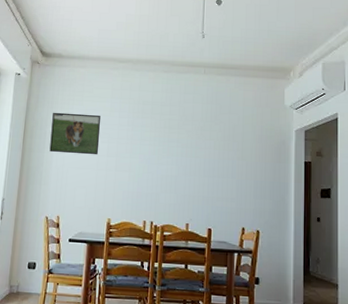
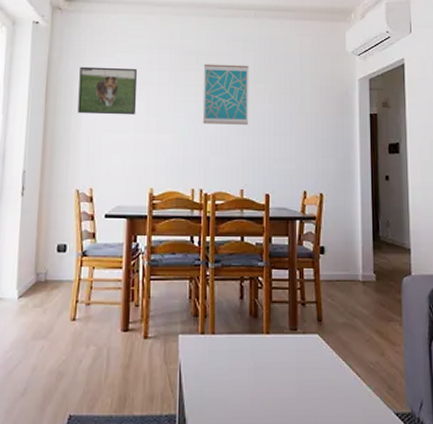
wall art: none [155,113,198,167] -> present [202,64,249,125]

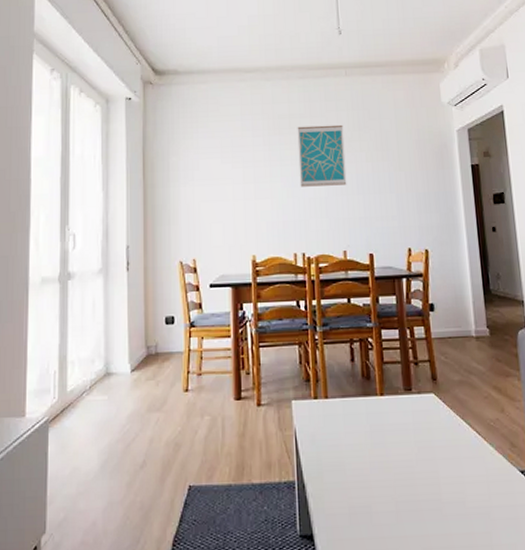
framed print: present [77,66,138,115] -> none [175,136,233,186]

